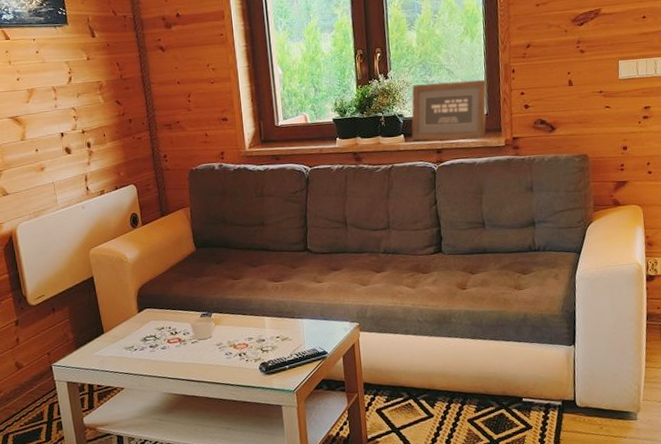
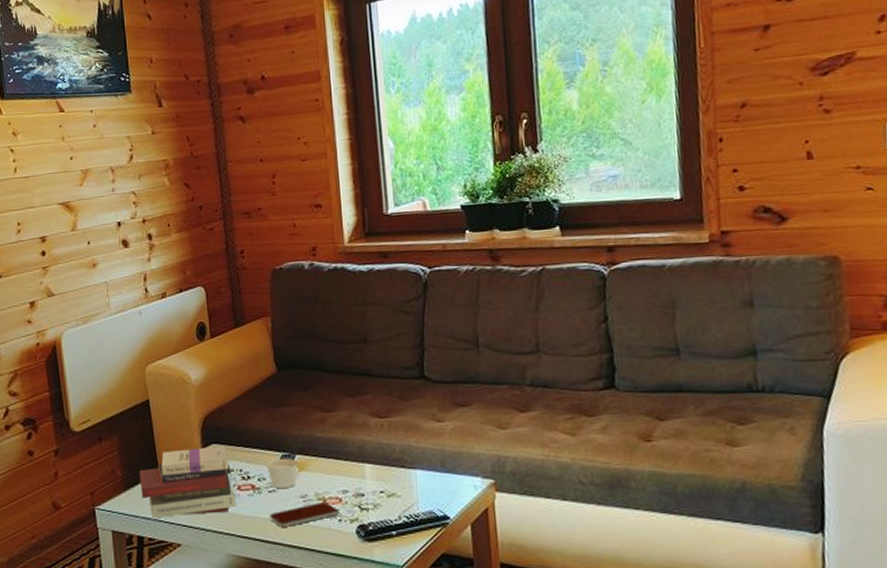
books: none [87,310,168,370] -> present [139,446,237,519]
smartphone: none [193,348,246,369] -> present [270,502,339,527]
picture frame: present [411,79,487,141] -> none [571,151,681,235]

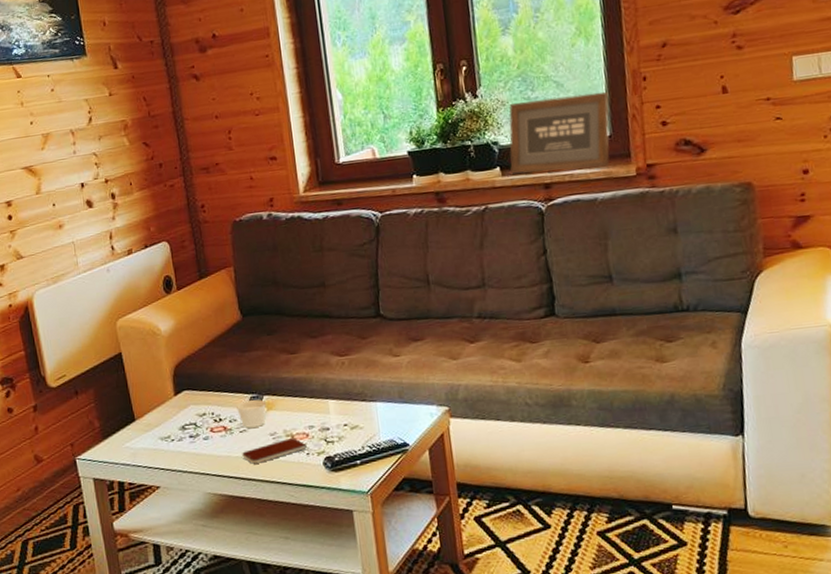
books: present [139,446,237,519] -> none [116,392,211,465]
picture frame: none [571,151,681,235] -> present [509,91,610,174]

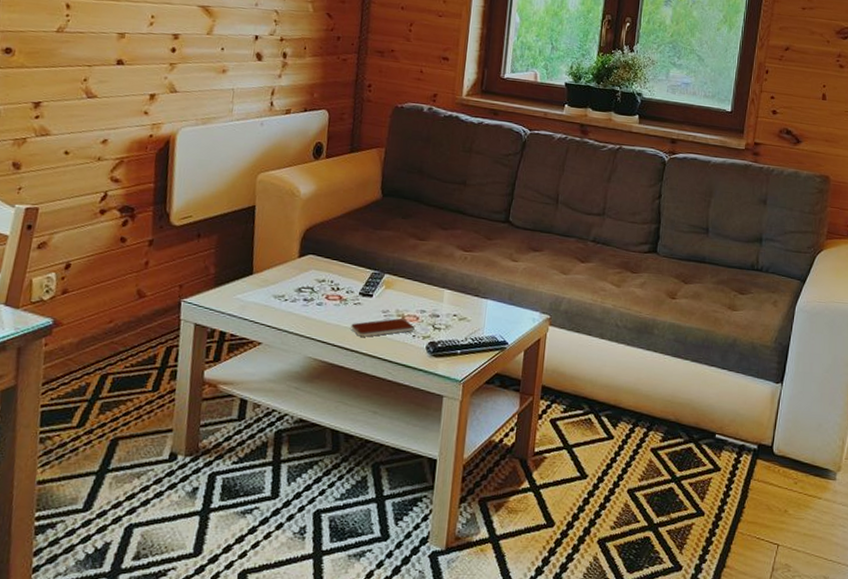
candle: present [236,399,266,428] -> none [356,275,385,303]
picture frame: present [509,91,610,174] -> none [647,65,737,137]

